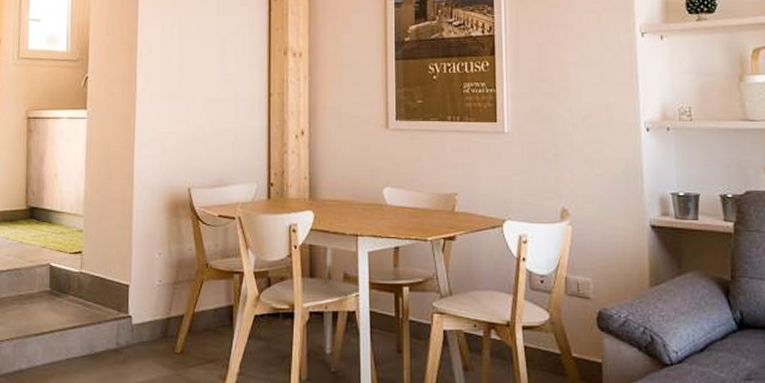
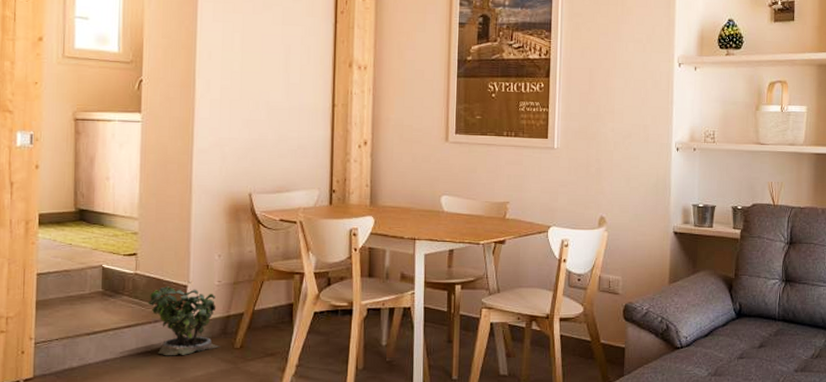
potted plant: none [91,280,161,360] -> present [147,281,220,356]

